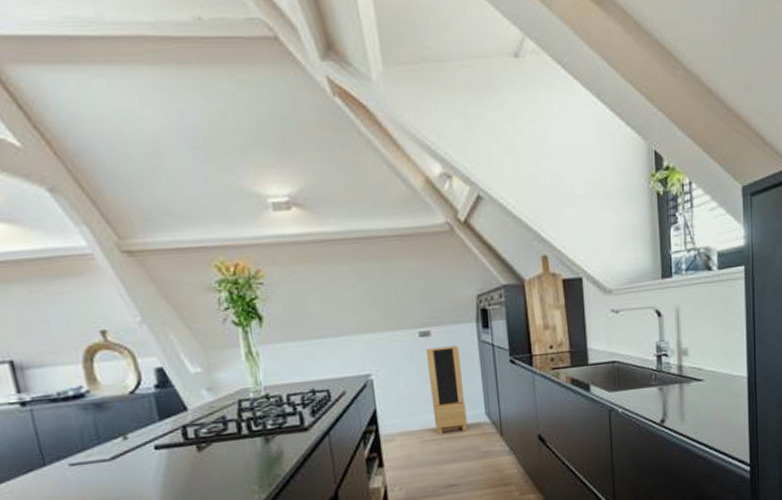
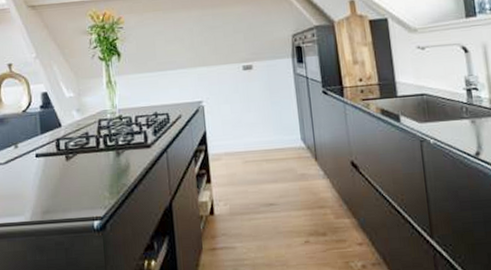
storage cabinet: present [426,345,467,435] -> none [249,78,285,157]

